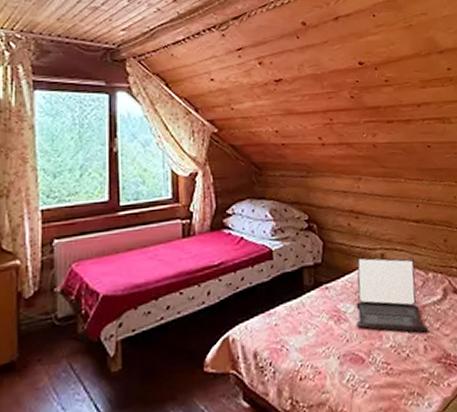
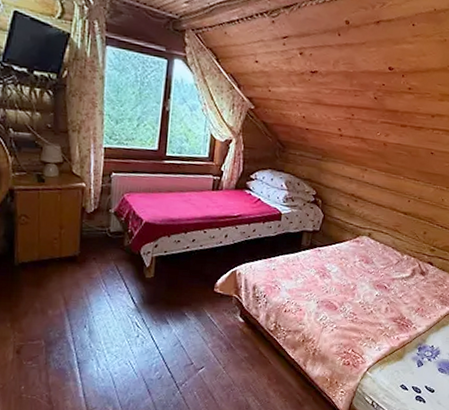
laptop: present [356,257,428,333] -> none [336,232,395,298]

